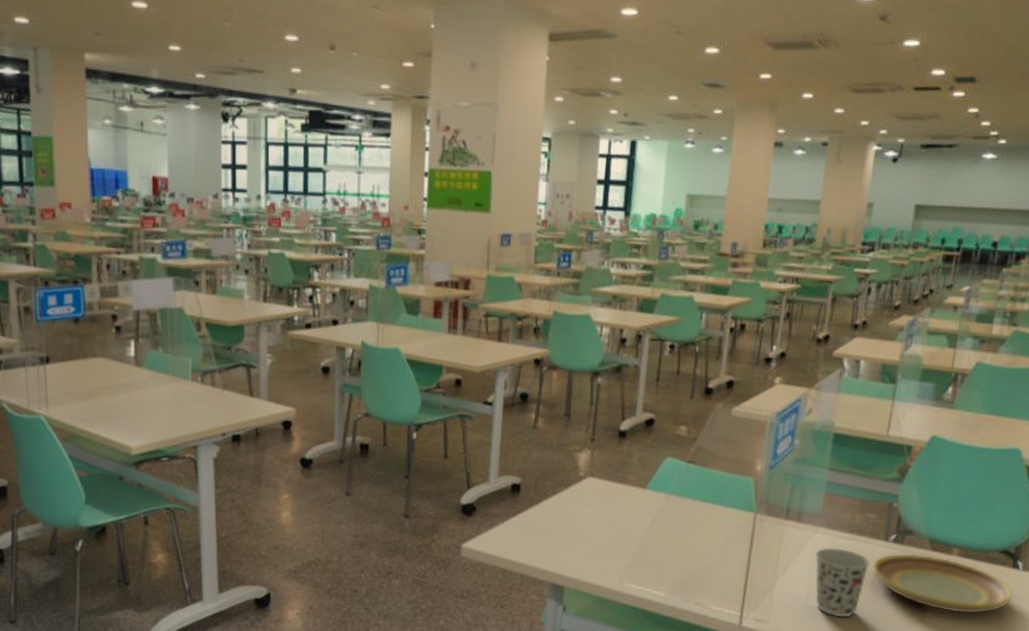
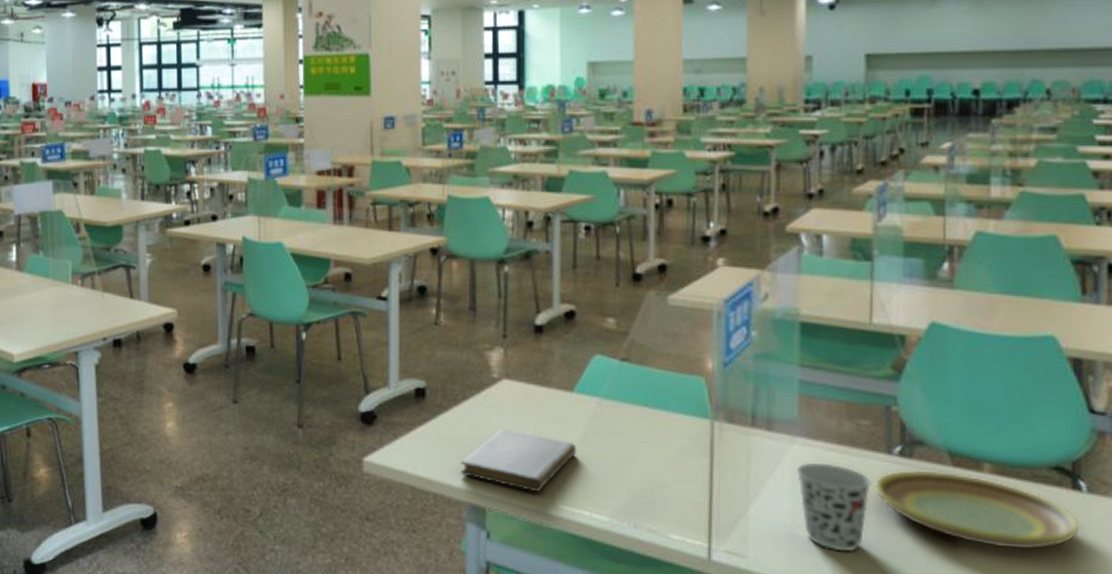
notebook: none [546,519,645,572] -> present [461,428,577,492]

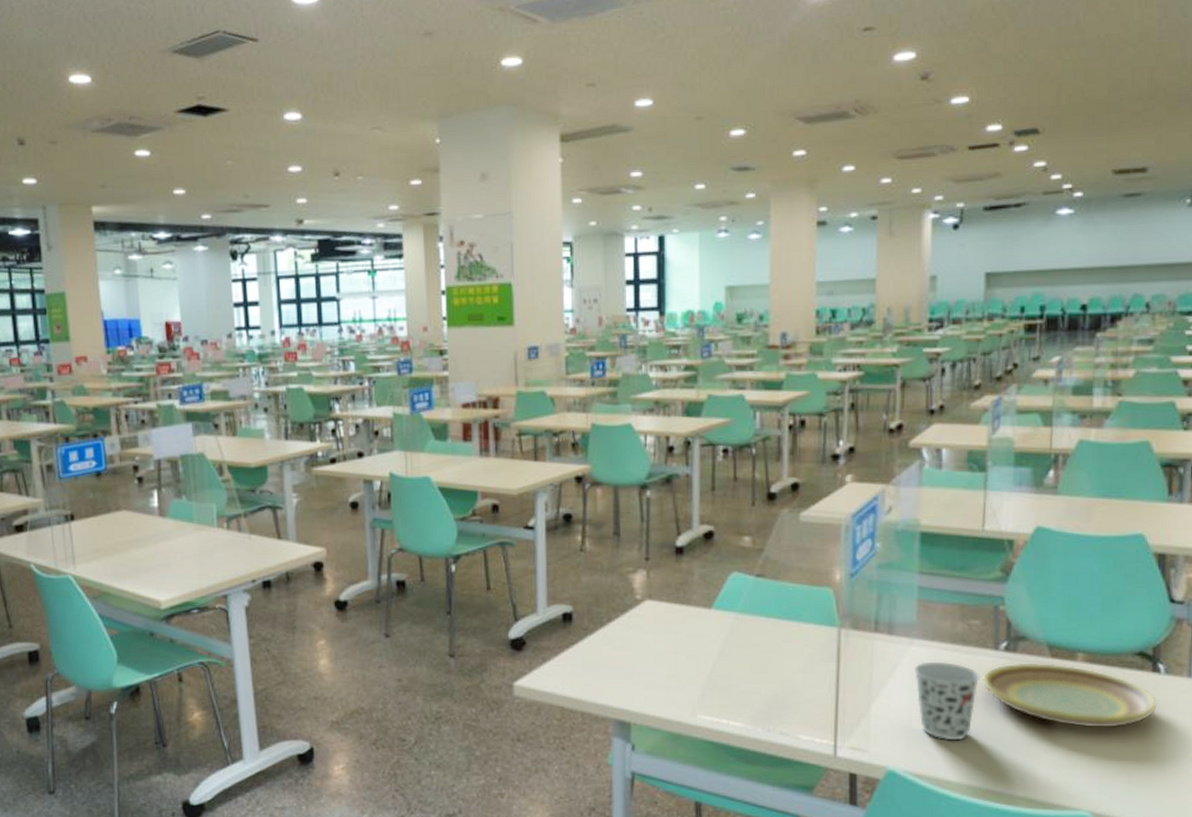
notebook: present [461,428,577,492] -> none [607,646,715,704]

